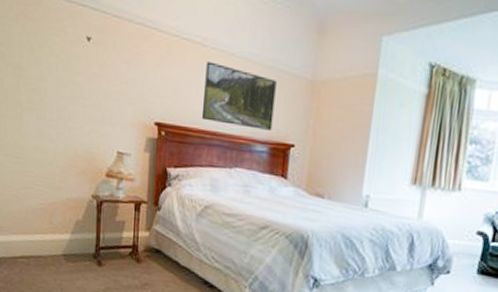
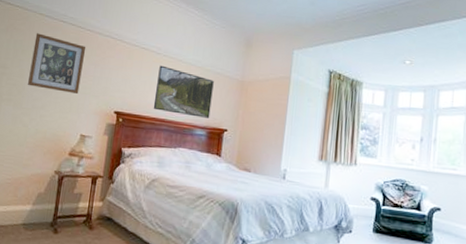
wall art: none [49,22,113,100] -> present [27,33,85,94]

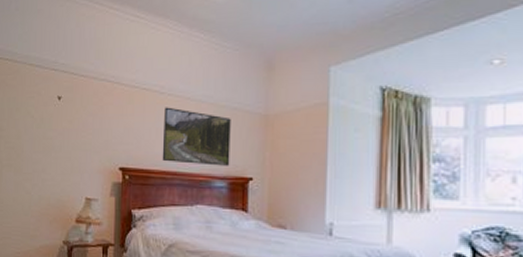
wall art: present [27,33,85,94] -> none [25,87,81,151]

